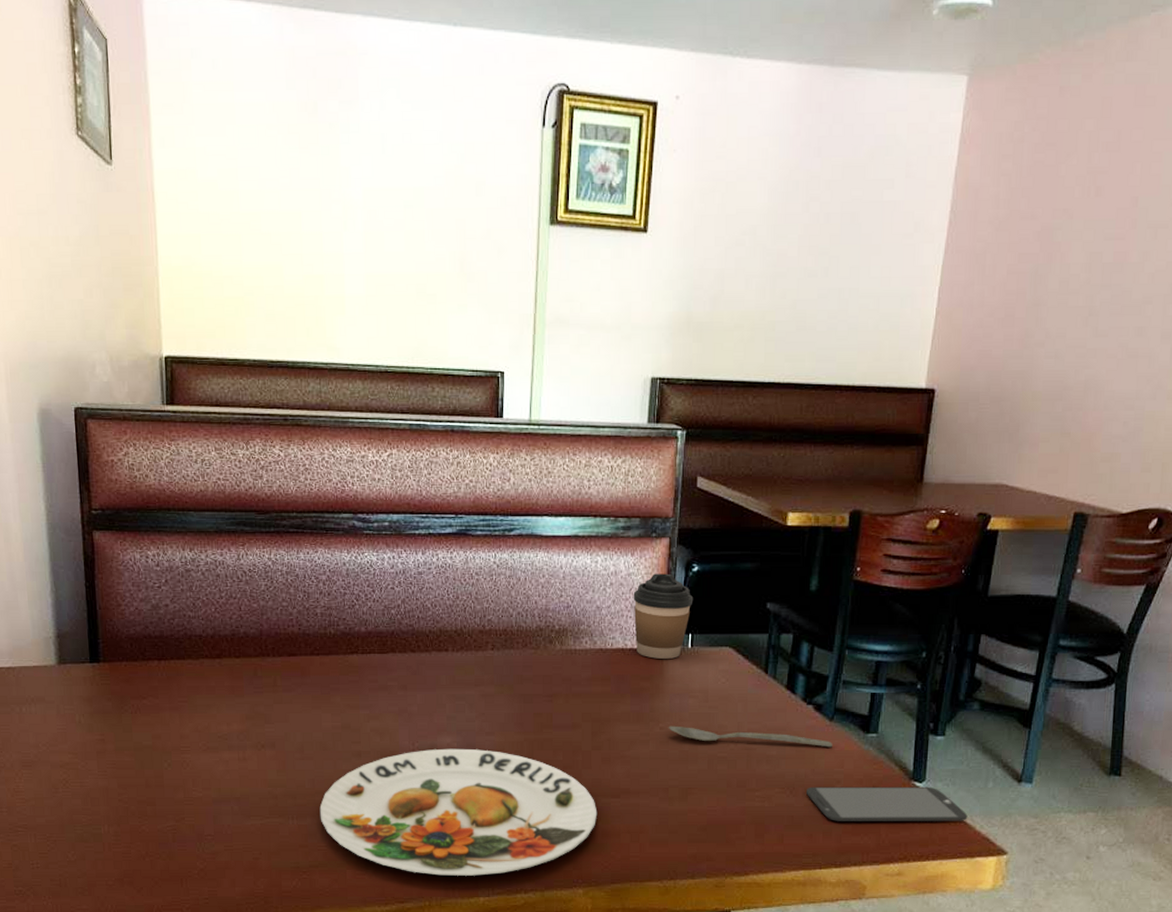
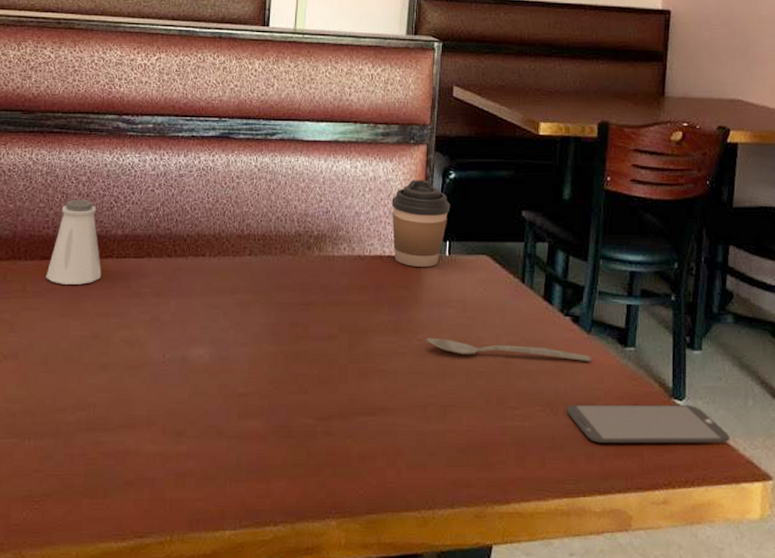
saltshaker: none [294,597,349,679] -> present [46,199,102,285]
plate: present [319,748,598,876] -> none [59,361,353,505]

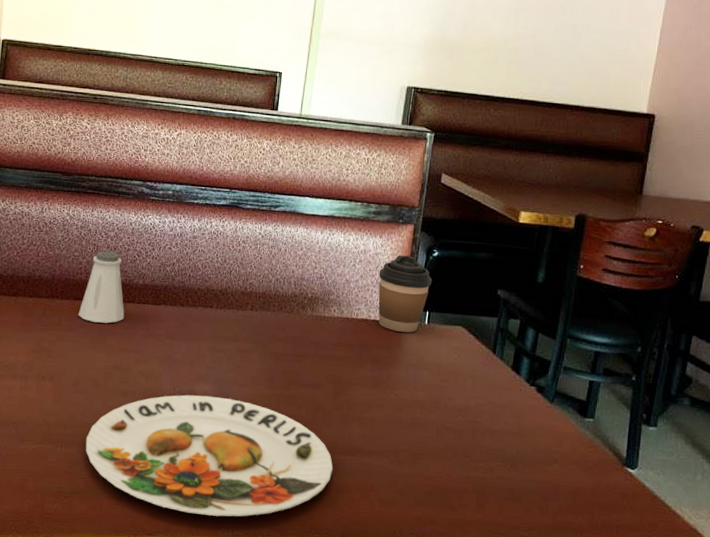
plate: none [59,361,353,505] -> present [85,394,333,517]
spoon: present [426,337,591,362] -> none [402,393,552,428]
smartphone: present [567,404,730,443] -> none [526,463,677,511]

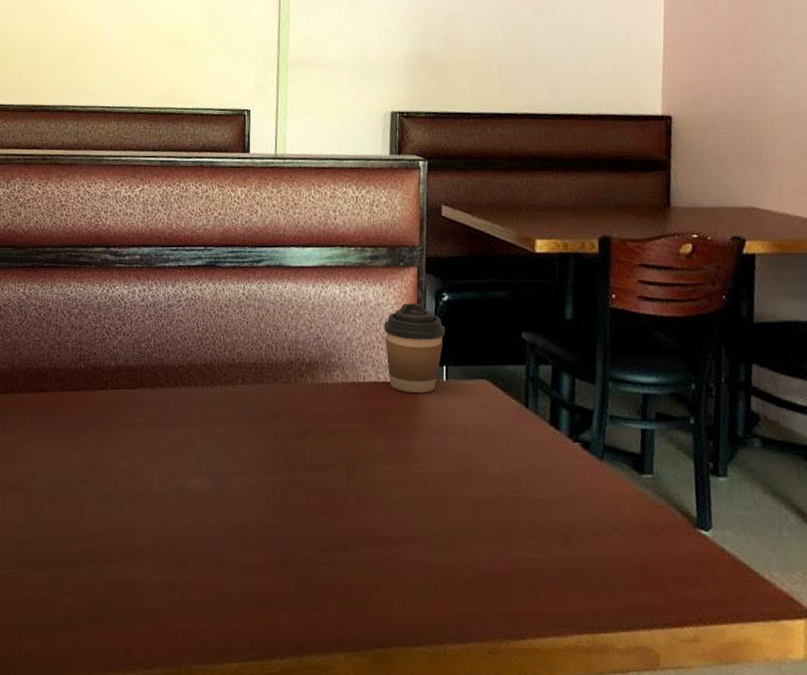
saltshaker: present [78,251,125,323] -> none [44,331,98,416]
plate: present [85,394,333,517] -> none [64,491,357,637]

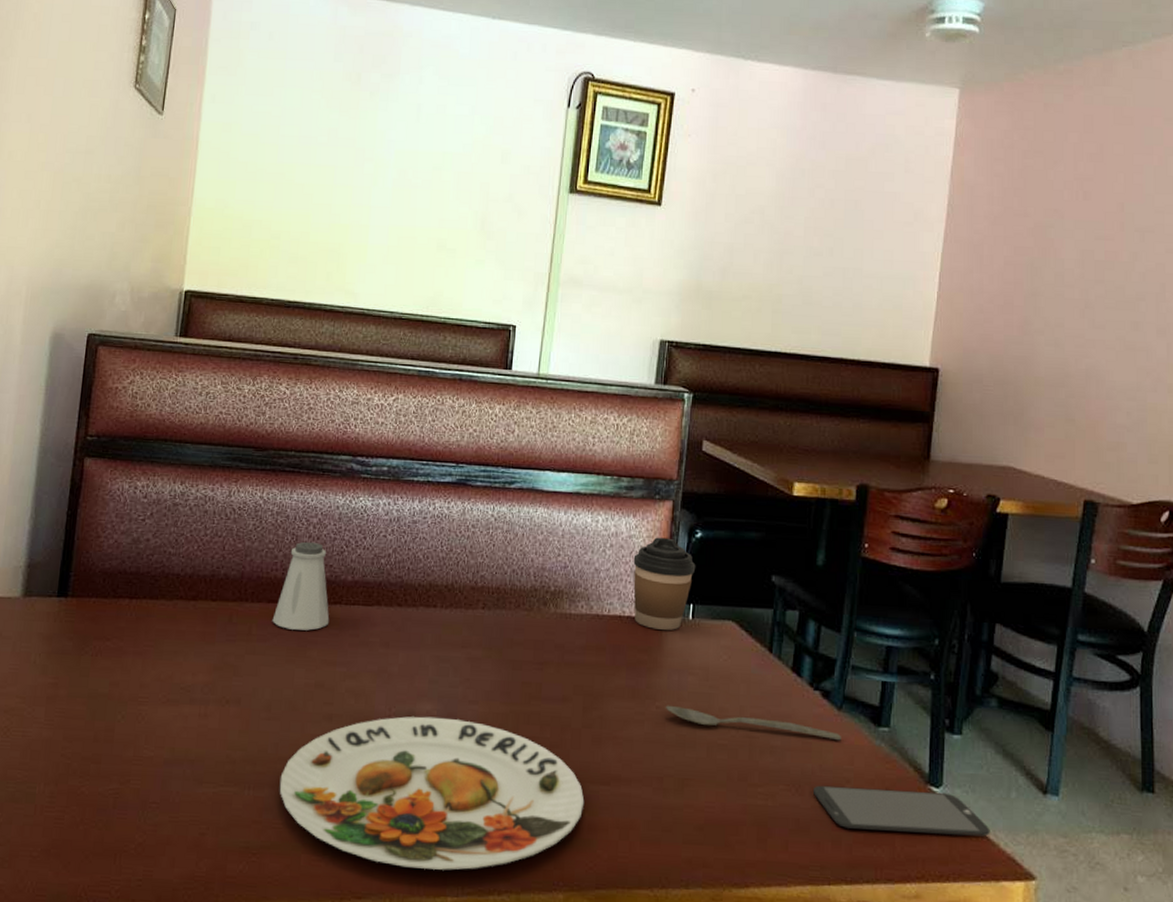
saltshaker: none [44,331,98,416] -> present [272,541,330,631]
plate: none [64,491,357,637] -> present [279,716,585,870]
spoon: none [427,465,605,490] -> present [665,705,841,741]
smartphone: none [582,535,765,577] -> present [814,785,990,837]

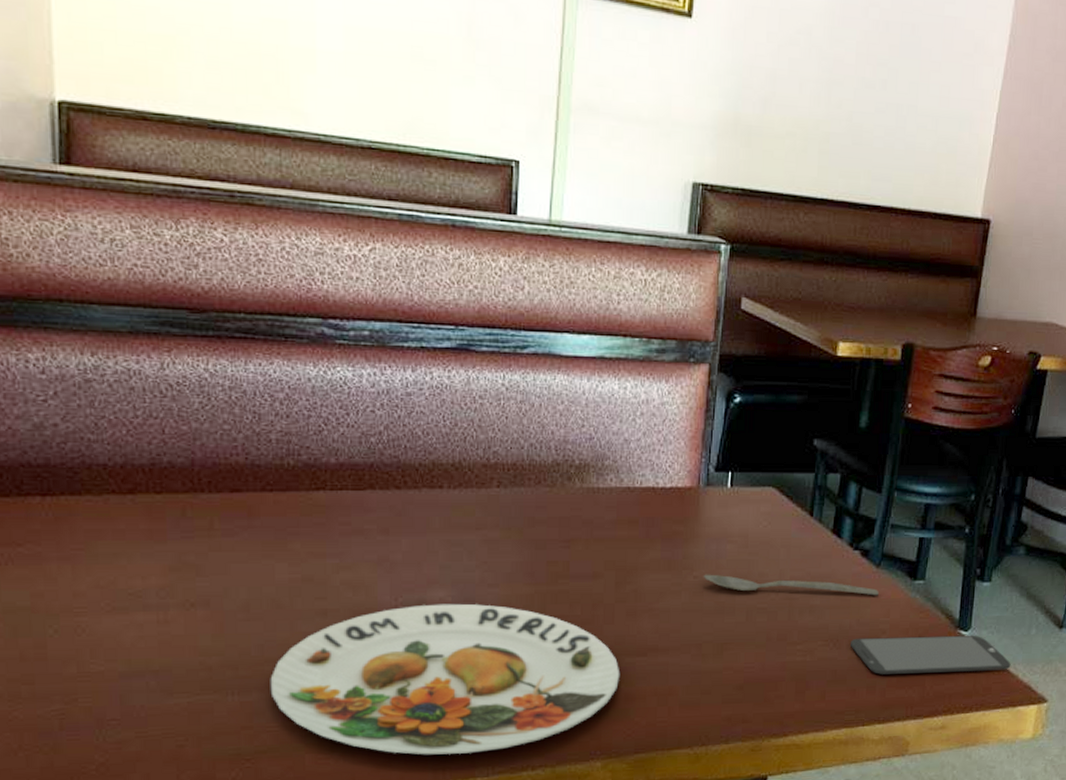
saltshaker: present [272,541,330,631] -> none [239,420,313,521]
coffee cup: present [633,537,696,630] -> none [666,403,735,499]

